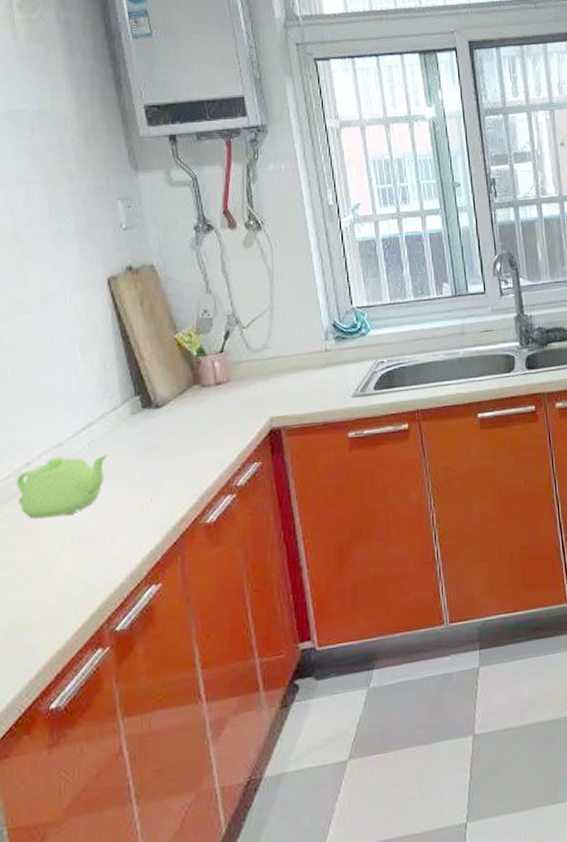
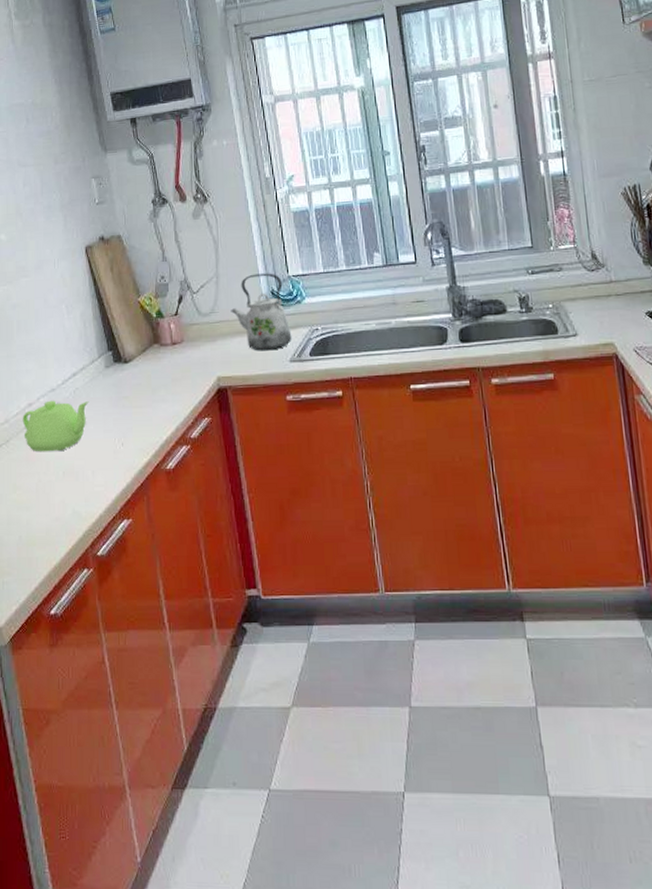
kettle: none [286,305,355,388] -> present [230,273,292,351]

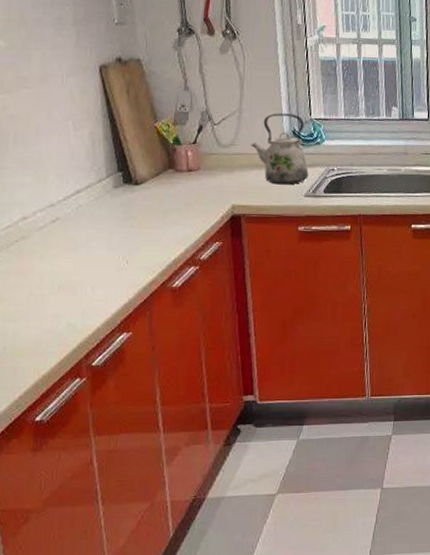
teapot: present [22,400,89,452] -> none [14,215,93,266]

